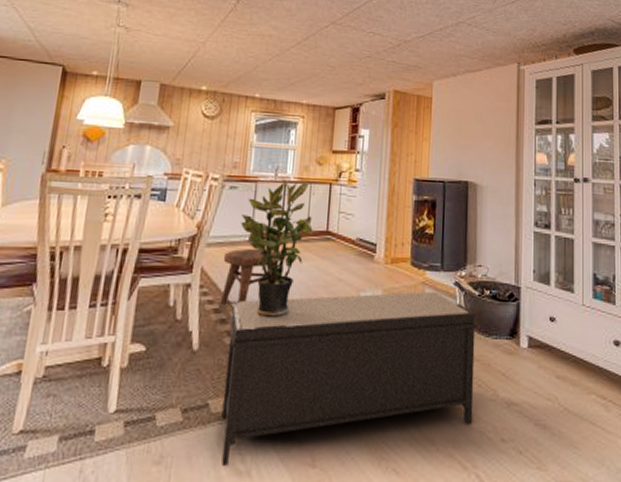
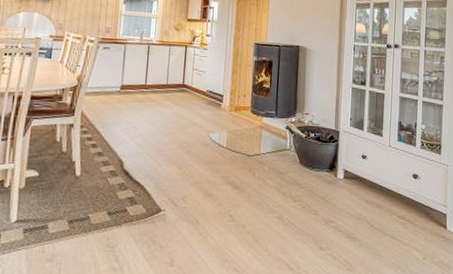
stool: present [220,248,282,304] -> none [97,97,146,140]
bench: present [221,291,479,465] -> none [99,133,305,263]
potted plant: present [240,180,313,317] -> none [113,42,172,151]

